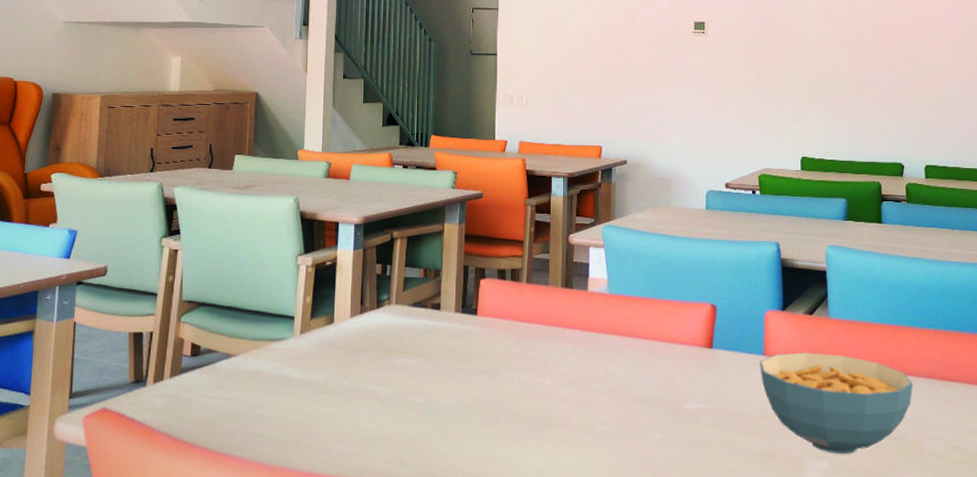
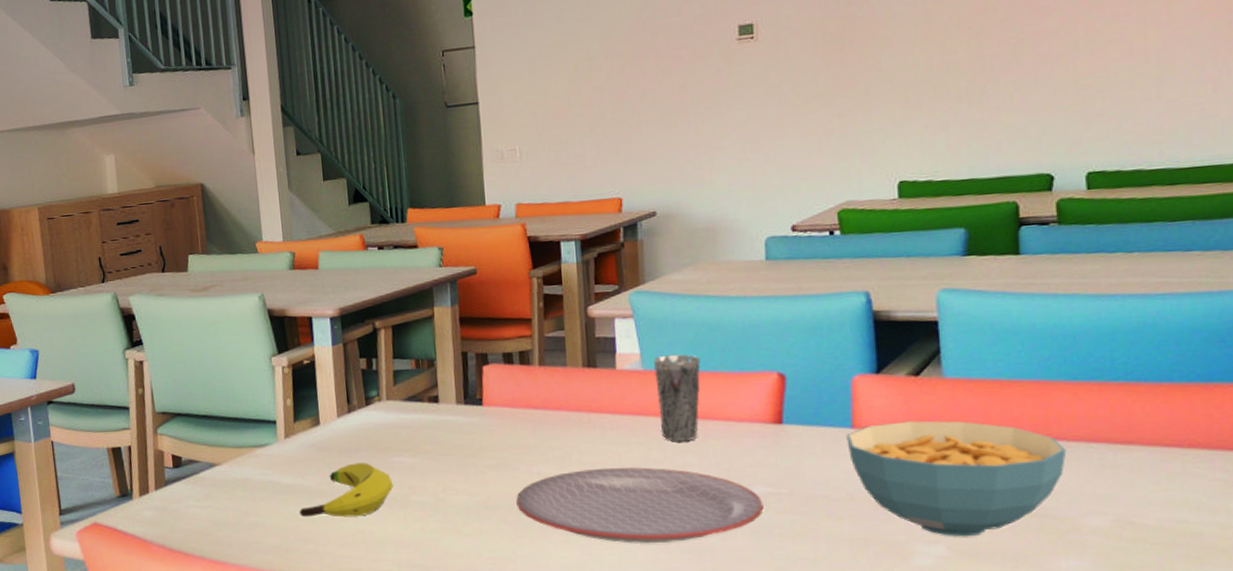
banana: none [304,362,393,414] -> present [299,463,393,518]
plate: none [497,379,696,450] -> present [516,467,764,543]
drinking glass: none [617,282,653,358] -> present [653,354,701,441]

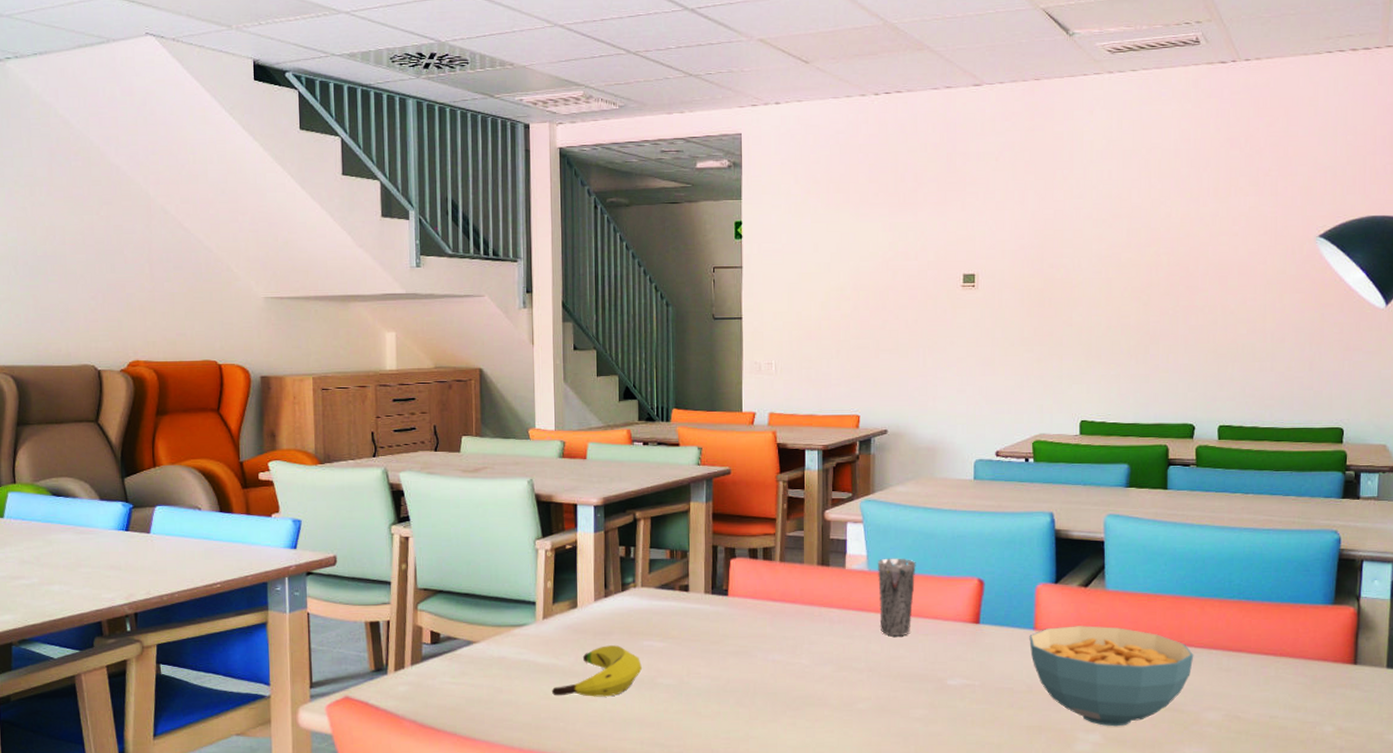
plate: present [516,467,764,543] -> none [752,657,960,727]

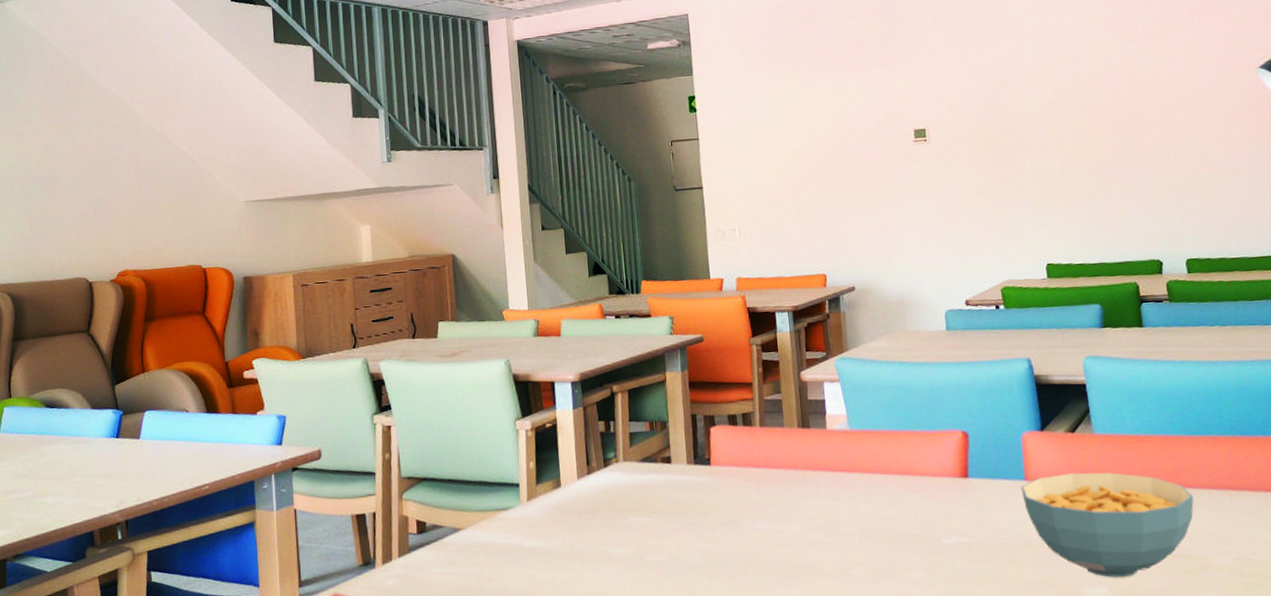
banana: present [551,645,642,697] -> none [540,523,630,581]
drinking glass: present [877,558,916,636] -> none [858,414,899,496]

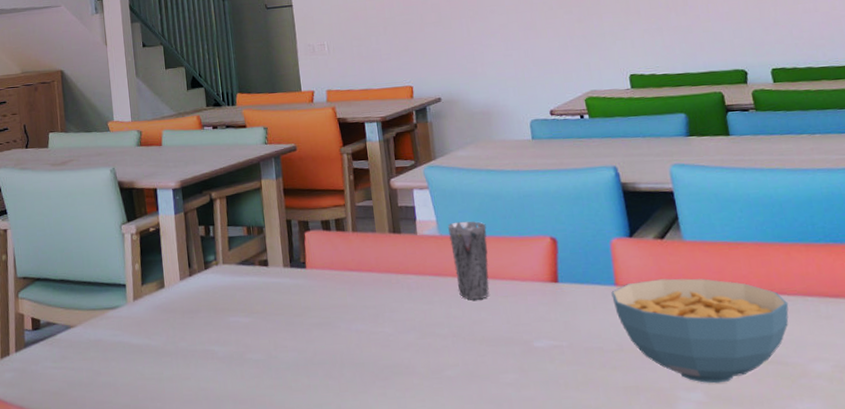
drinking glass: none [858,414,899,496] -> present [448,220,489,299]

